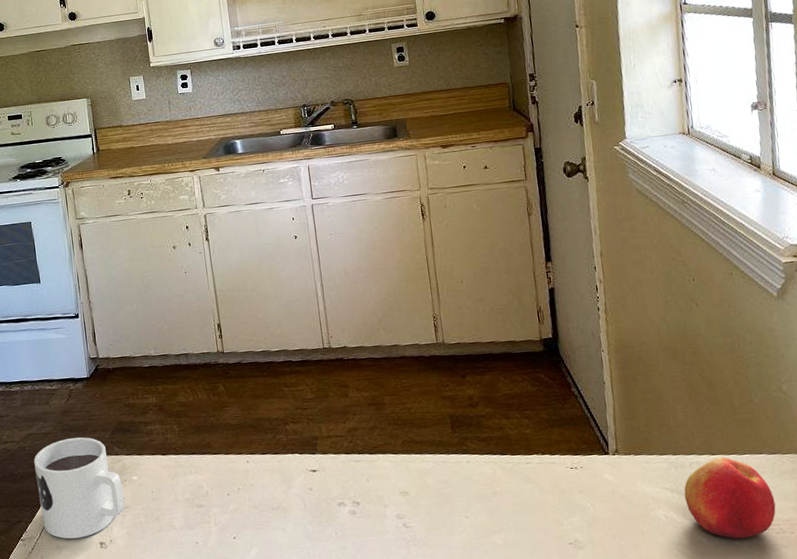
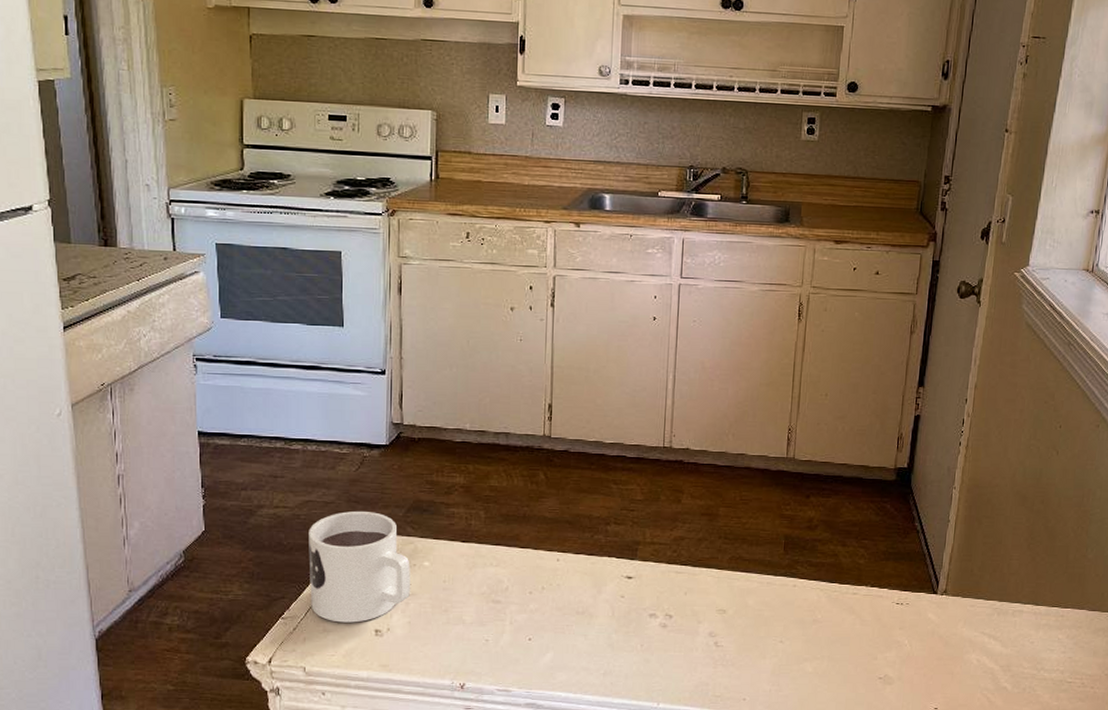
apple: present [684,457,776,539] -> none [1000,608,1084,689]

